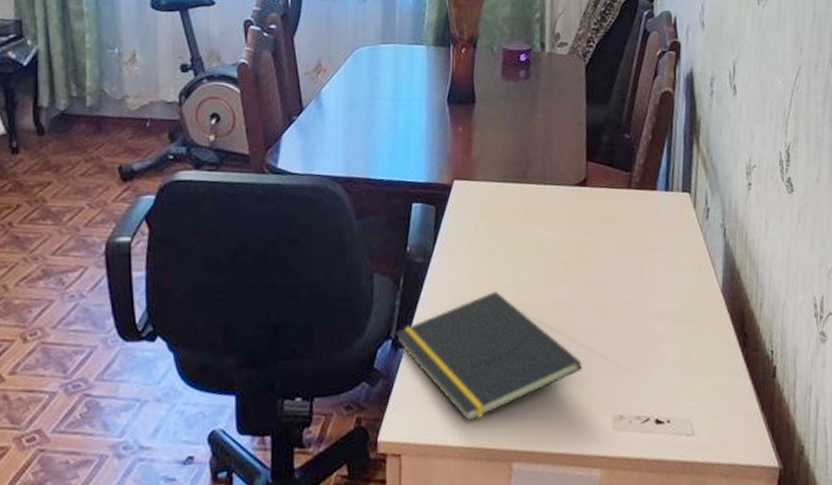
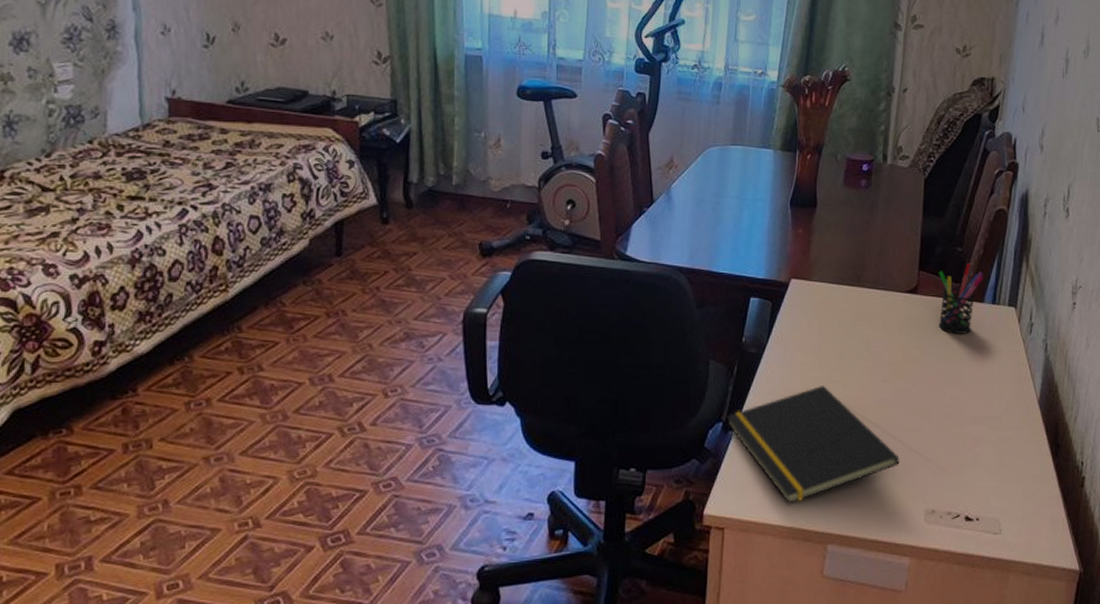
pen holder: none [607,150,654,226] -> present [938,263,983,334]

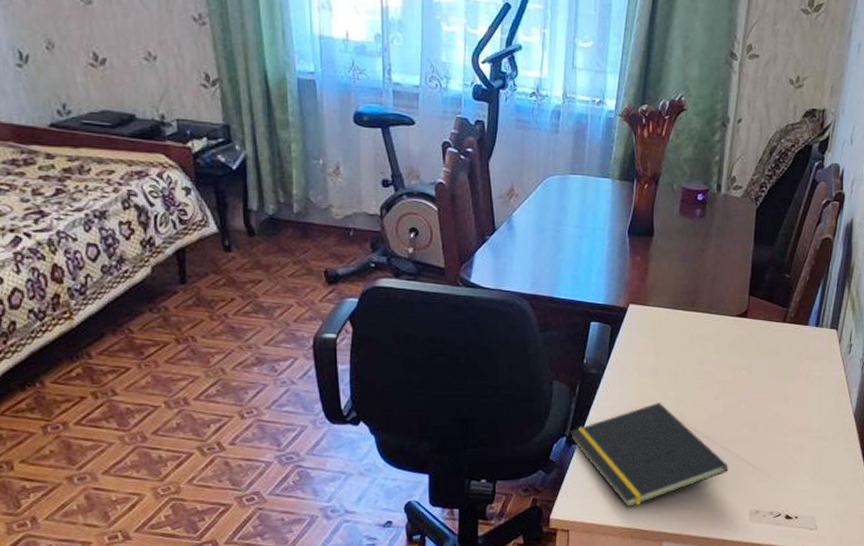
pen holder: present [938,263,983,334] -> none [766,289,809,354]

